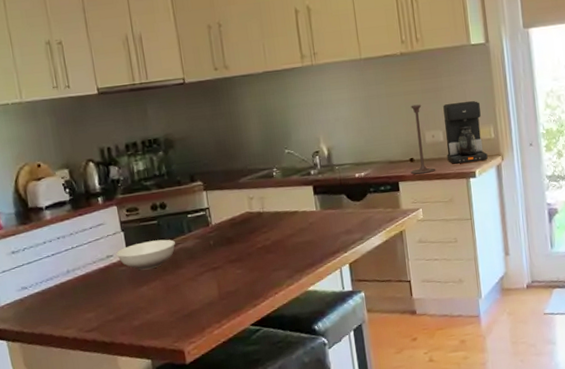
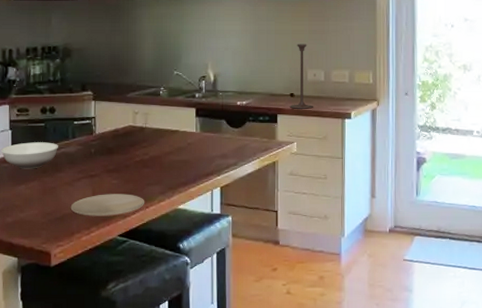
plate: none [197,282,274,310] -> present [70,194,145,217]
coffee maker: present [443,100,488,165] -> none [325,46,364,105]

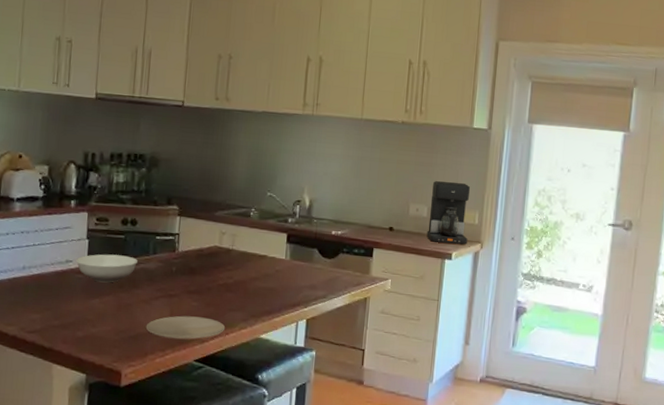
candlestick: present [290,44,314,109] -> none [387,175,413,246]
coffee maker: none [325,46,364,105] -> present [426,181,470,246]

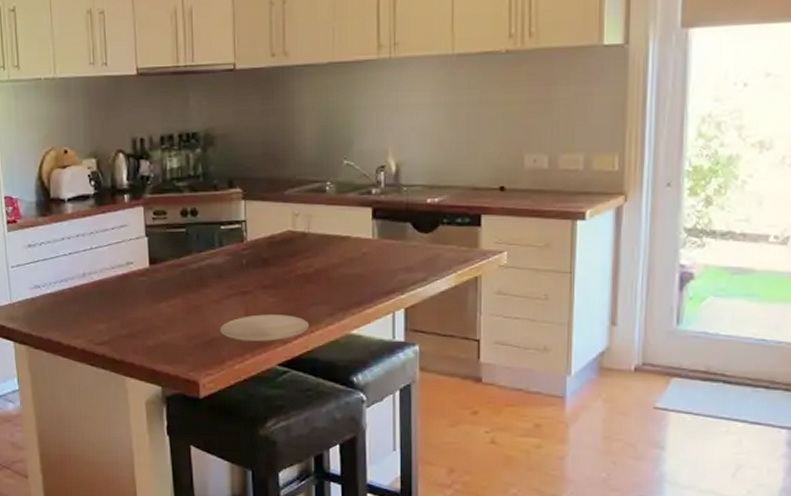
bowl: present [76,254,138,283] -> none [137,251,203,284]
coffee maker: present [426,181,470,246] -> none [549,119,605,201]

